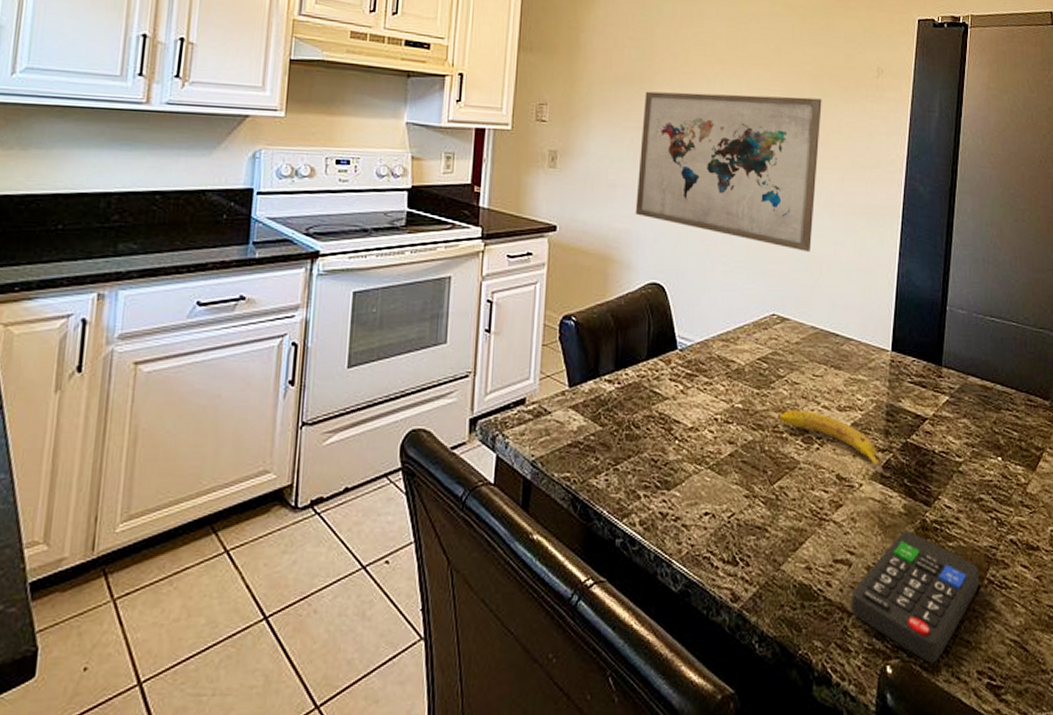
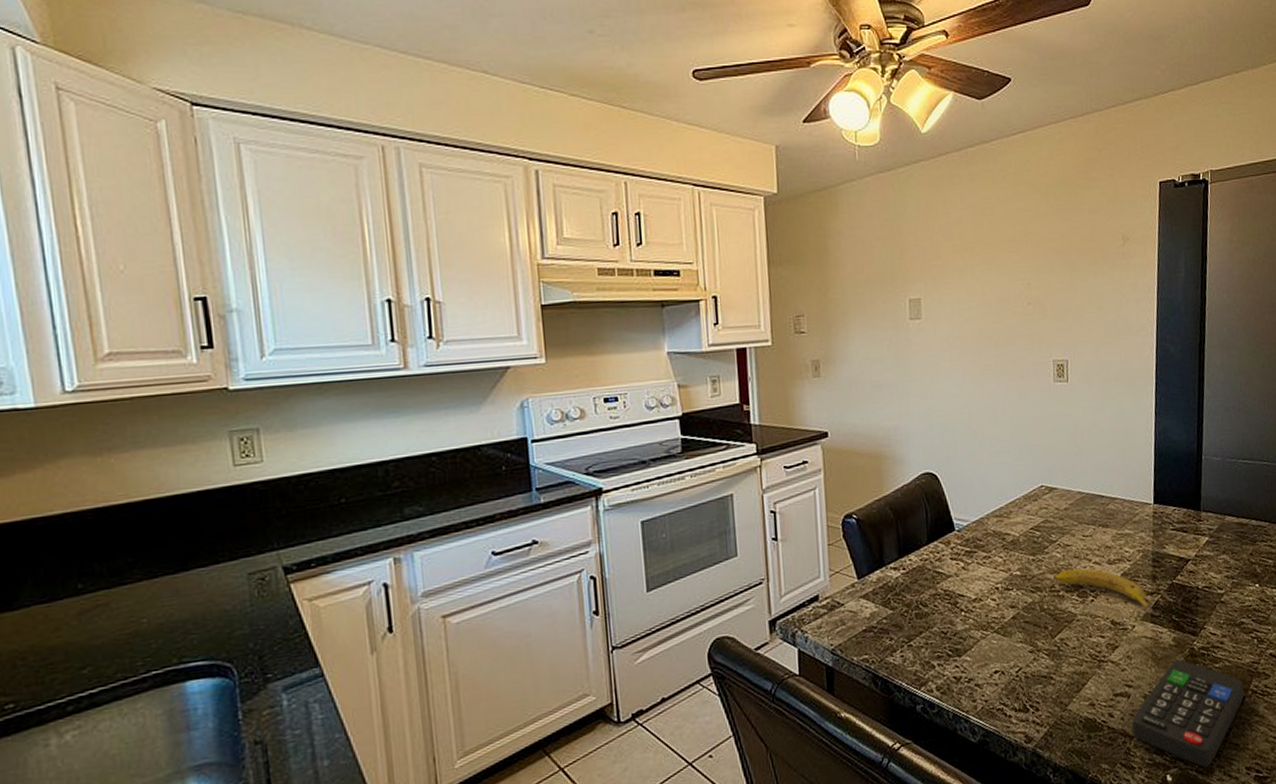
wall art: present [635,91,822,252] -> none [898,274,1072,424]

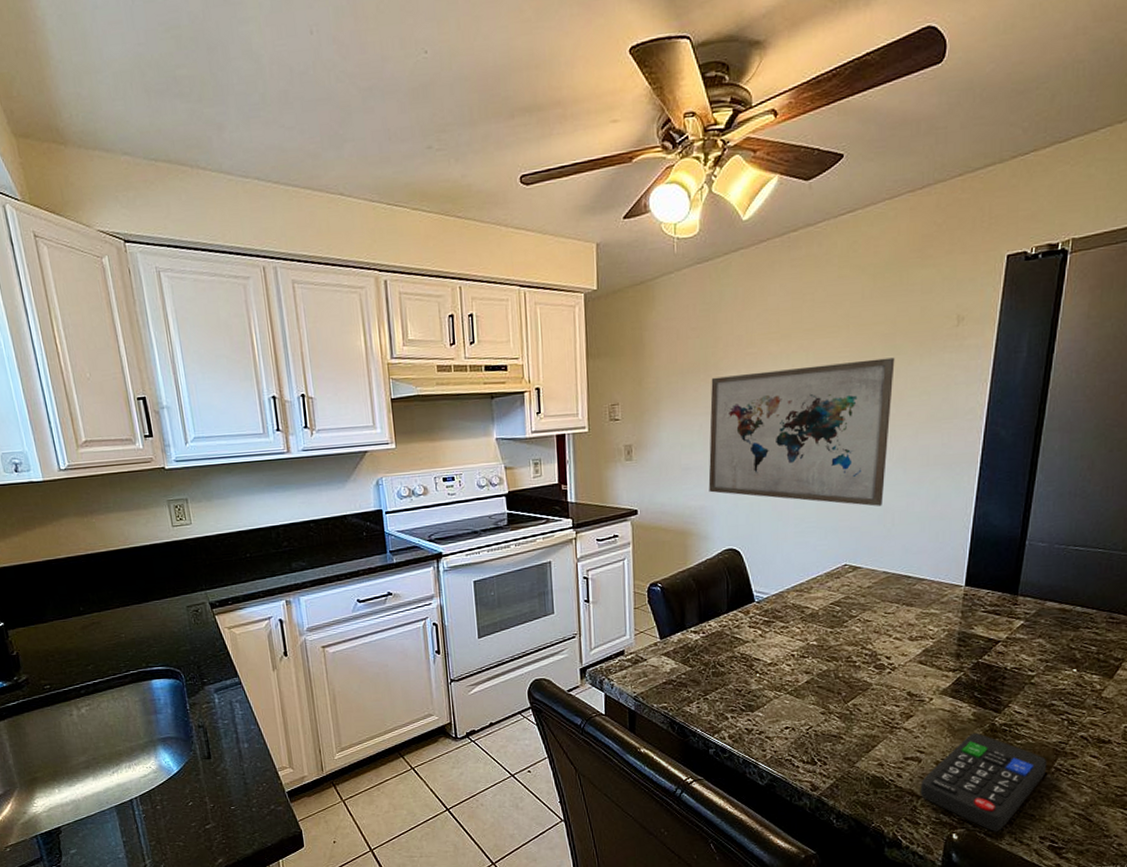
wall art: none [898,274,1072,424] -> present [708,357,895,507]
fruit: present [1052,568,1160,616] -> none [850,642,961,691]

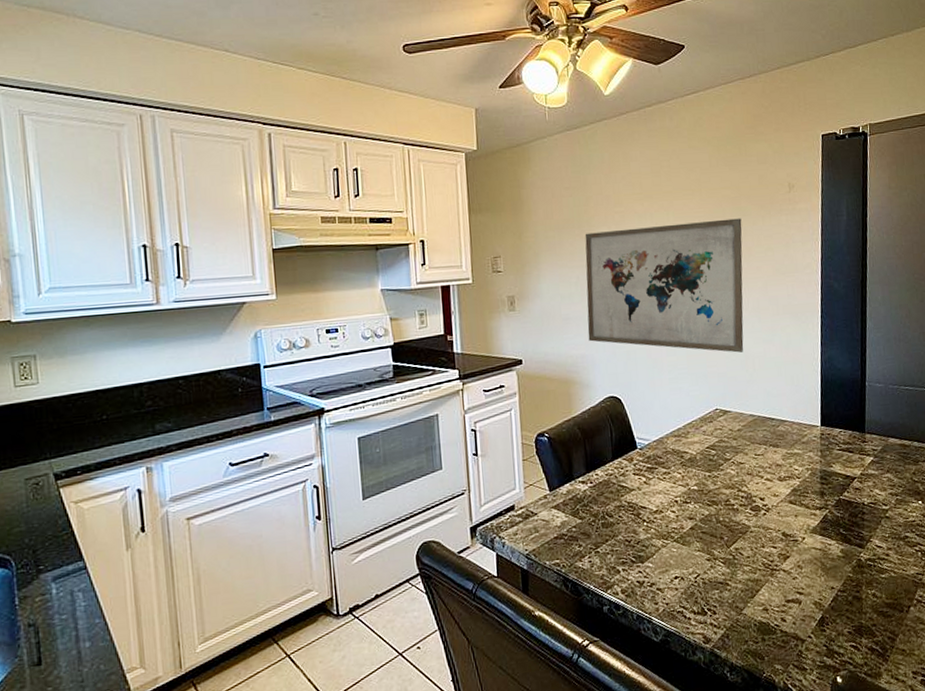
remote control: present [920,732,1047,831] -> none [803,569,910,671]

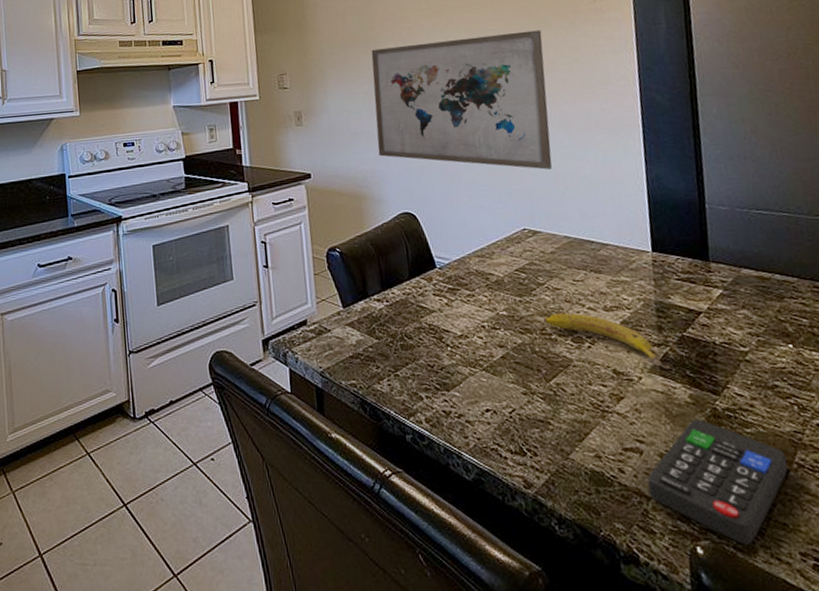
fruit: none [727,484,828,529] -> present [542,312,671,369]
remote control: none [803,569,910,671] -> present [647,419,788,545]

